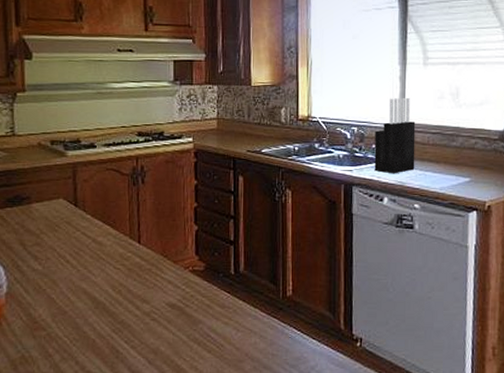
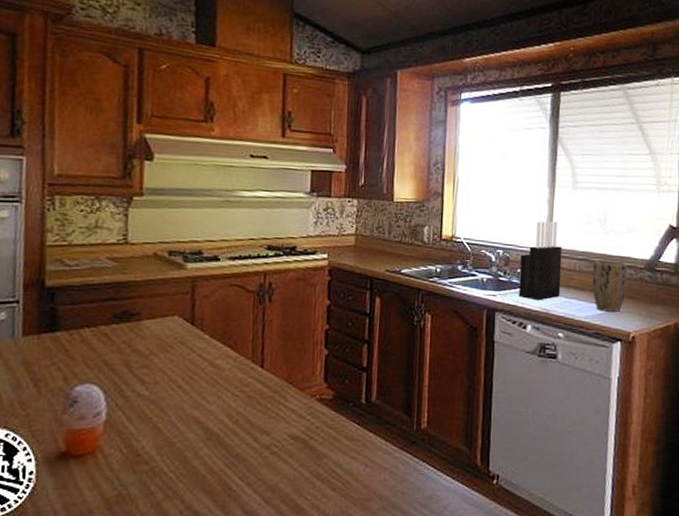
plant pot: none [446,133,481,182] -> present [592,260,627,312]

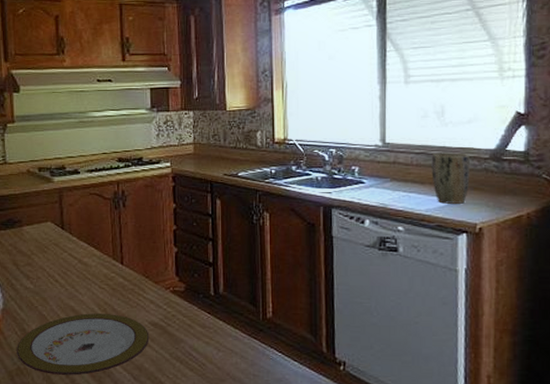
plate: none [119,425,288,501] -> present [17,313,150,376]
knife block: present [518,221,562,301] -> none [354,117,398,196]

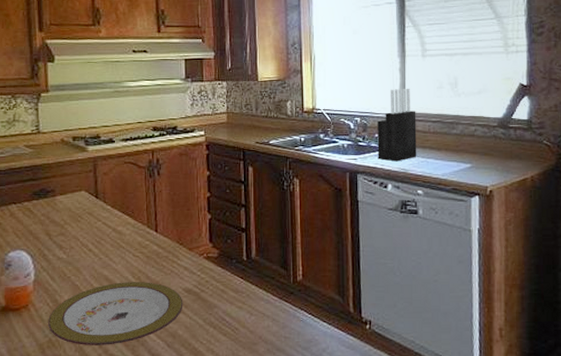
knife block: none [354,117,398,196] -> present [377,88,417,162]
plant pot: present [431,152,470,204] -> none [447,121,481,168]

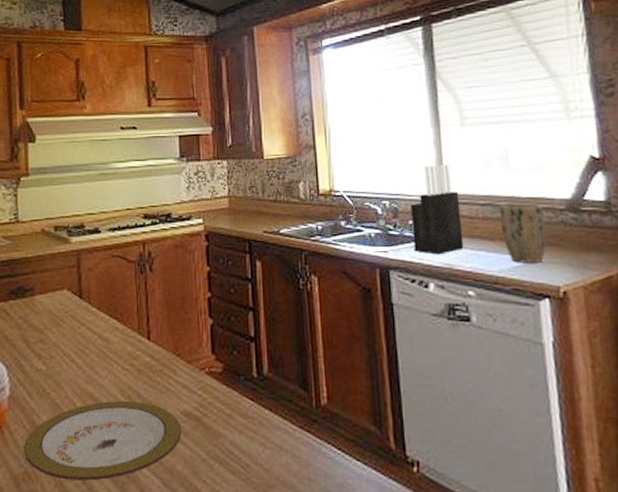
plant pot: none [447,121,481,168] -> present [499,203,547,263]

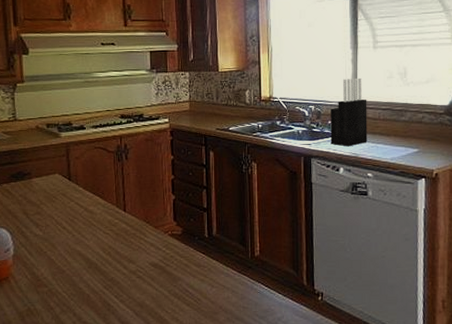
plate: present [24,401,182,481] -> none [27,257,150,314]
plant pot: present [499,203,547,263] -> none [396,108,428,153]

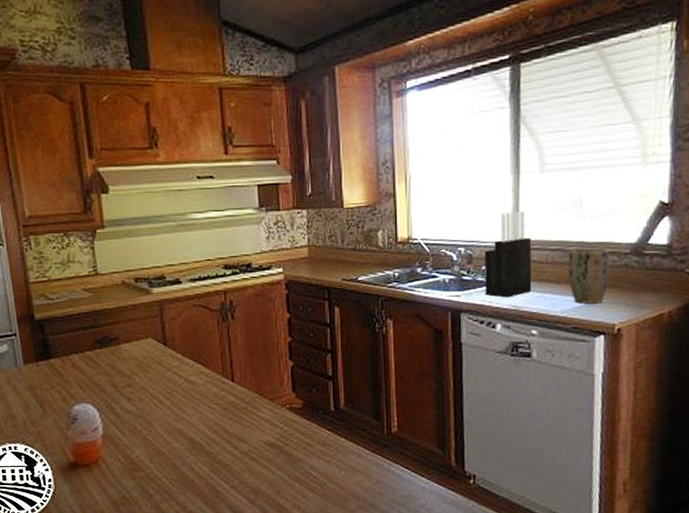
plant pot: none [396,108,428,153] -> present [568,248,609,304]

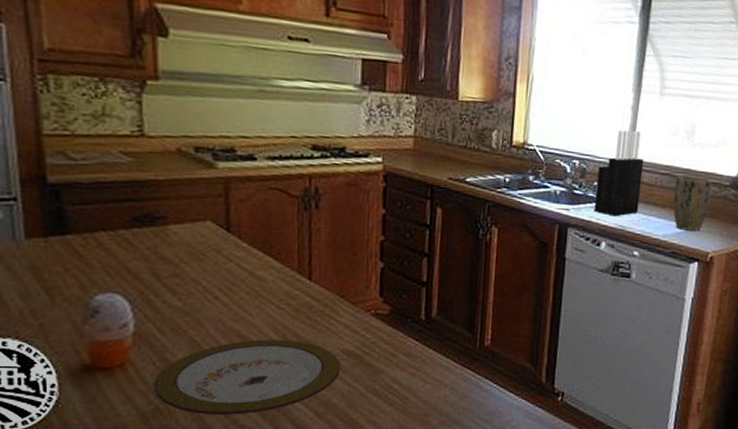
plate: none [120,435,266,502] -> present [154,339,341,415]

